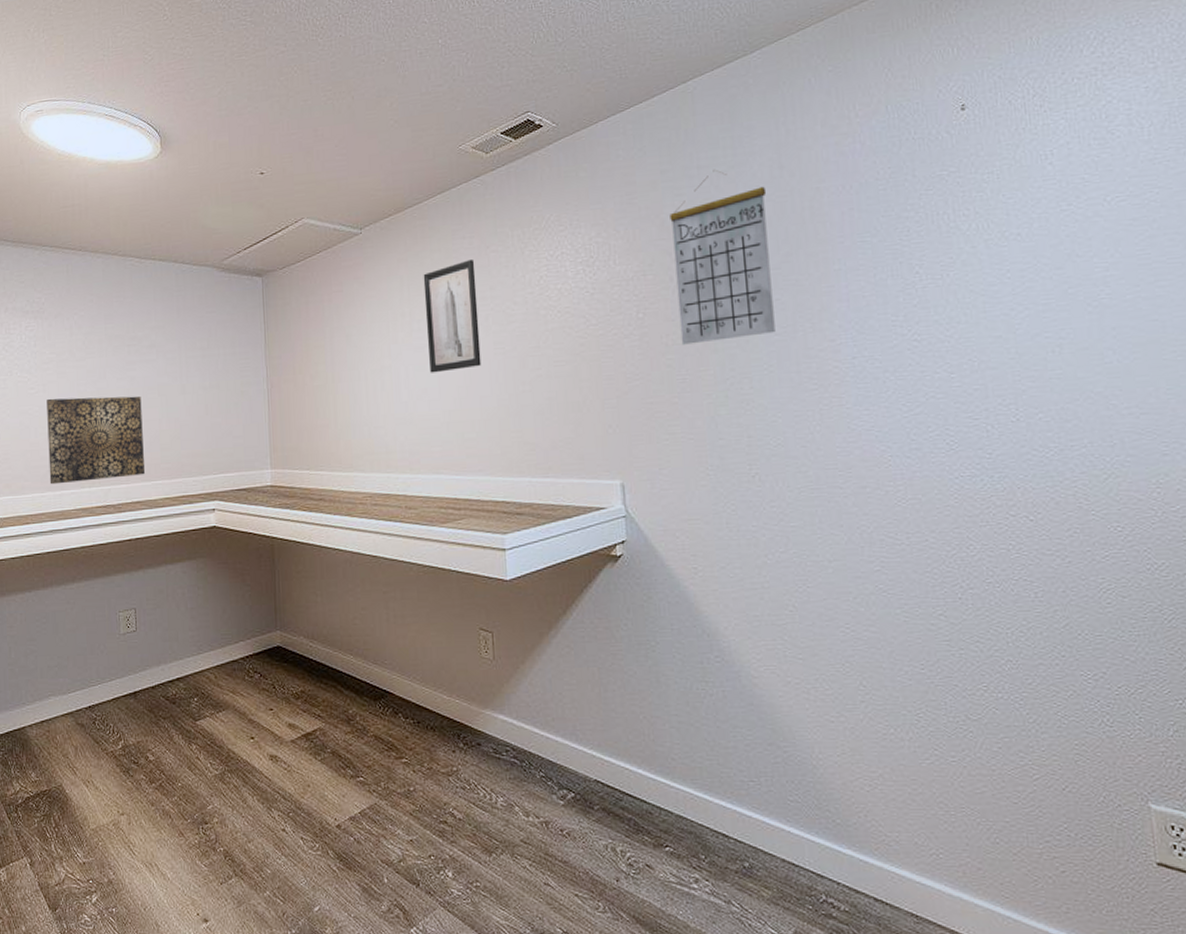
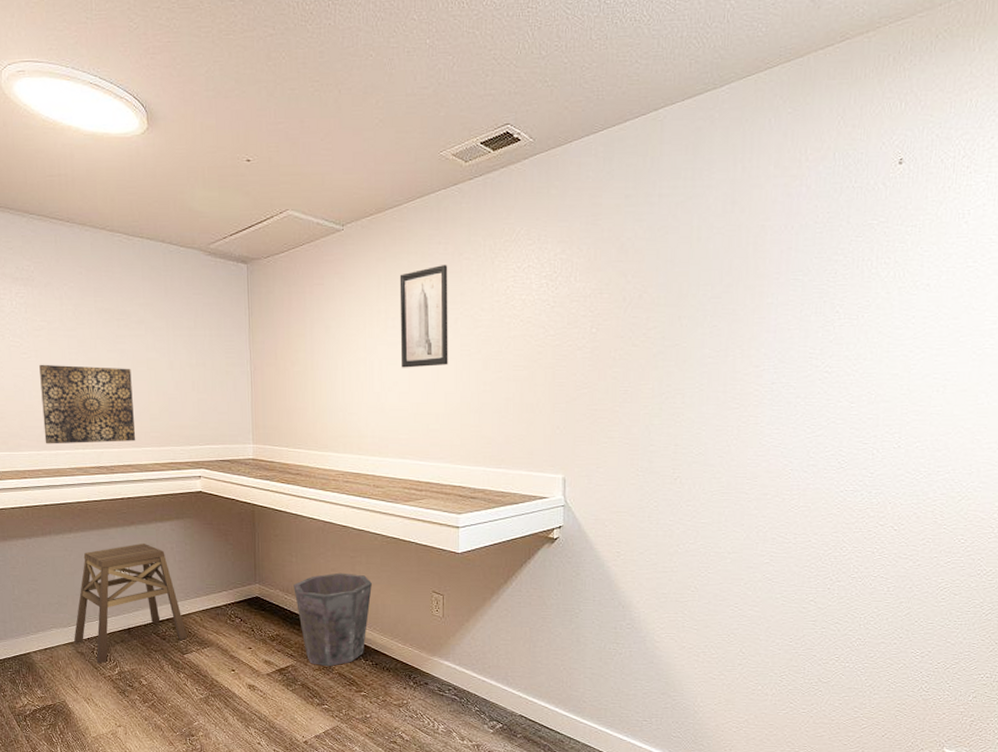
stool: none [73,589,200,737] -> present [73,542,187,664]
waste bin: none [319,611,409,729] -> present [293,572,372,667]
calendar: present [670,169,775,345] -> none [627,198,718,360]

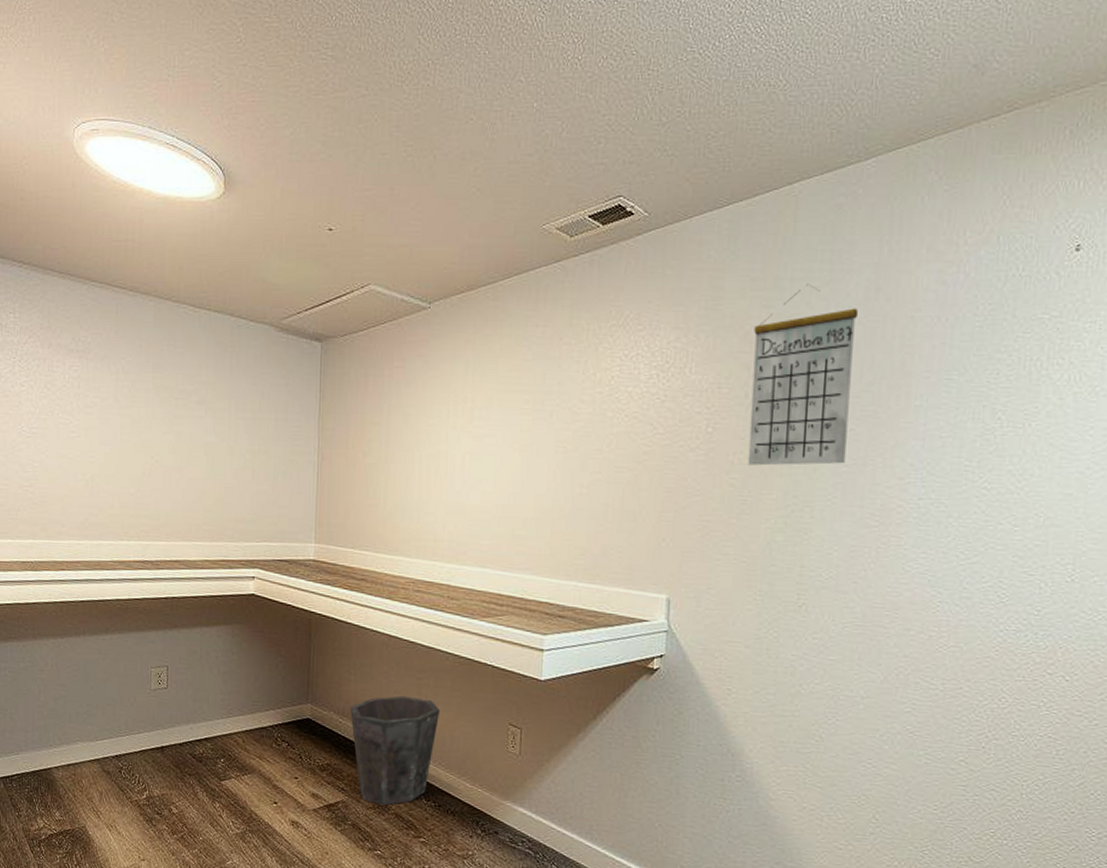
wall art: present [39,364,136,444] -> none [87,444,187,535]
stool: present [73,542,187,664] -> none [100,649,226,786]
wall art: present [399,264,448,368] -> none [487,349,546,465]
calendar: none [627,198,718,360] -> present [747,283,859,466]

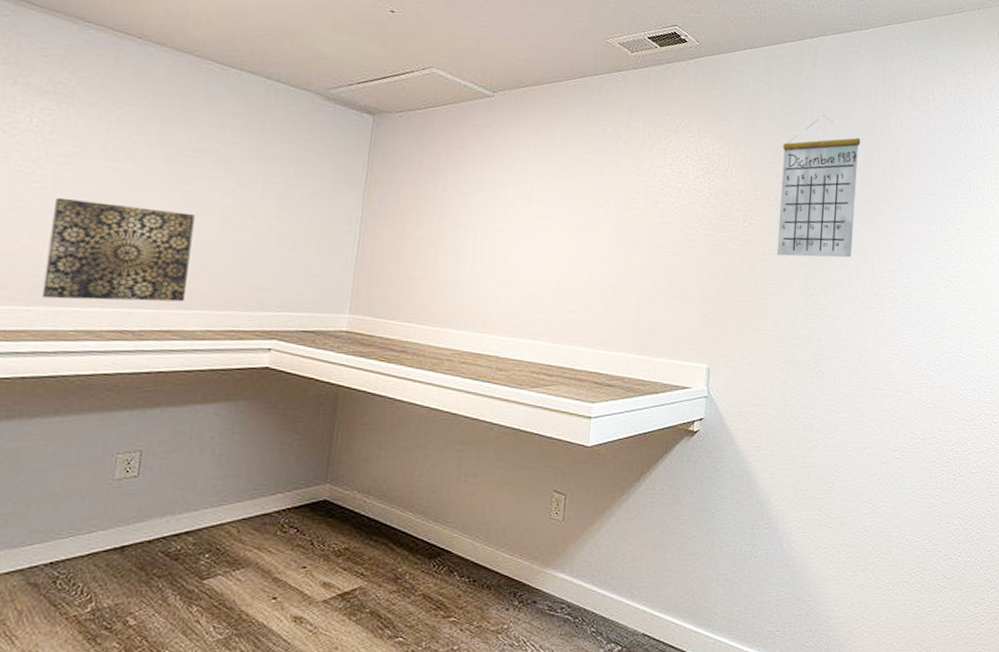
wall art: none [87,444,187,535] -> present [41,197,195,302]
waste bin: present [350,695,440,806] -> none [377,469,480,587]

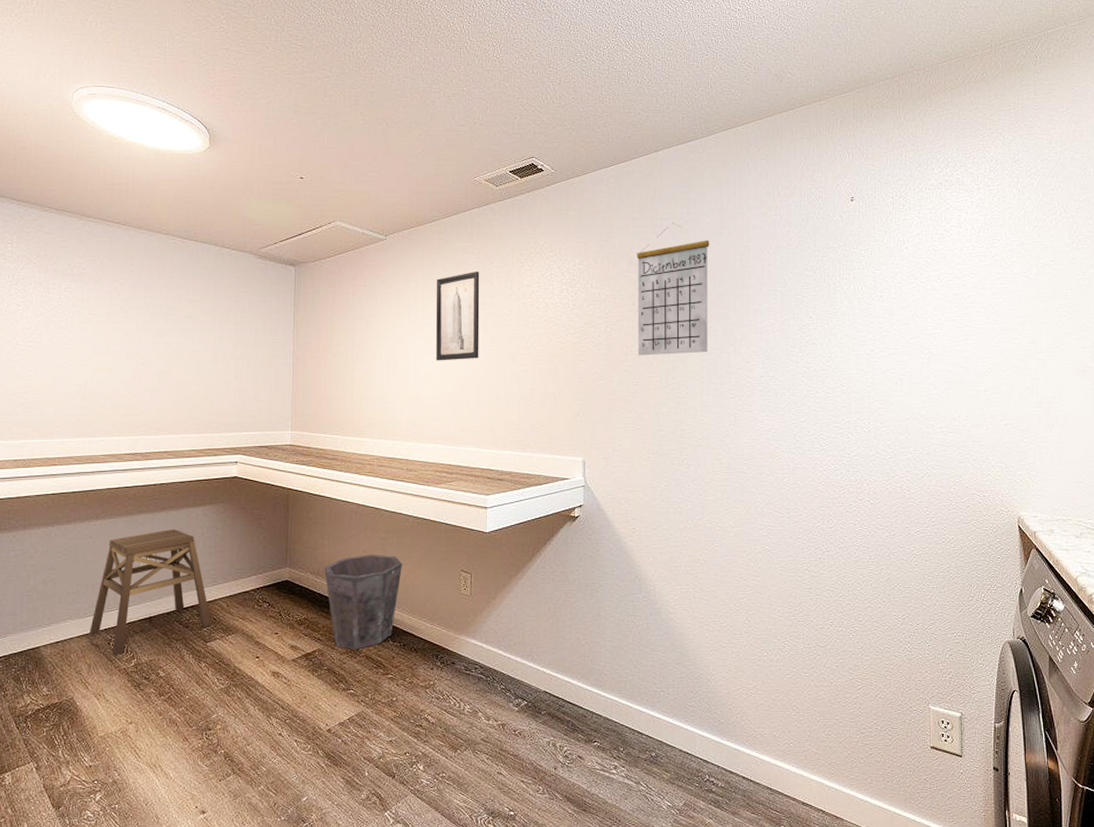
stool: none [24,430,213,599] -> present [88,528,212,656]
wall art: present [41,197,195,302] -> none [79,354,175,432]
waste bin: none [377,469,480,587] -> present [324,554,402,650]
wall art: none [543,144,605,245] -> present [435,271,480,361]

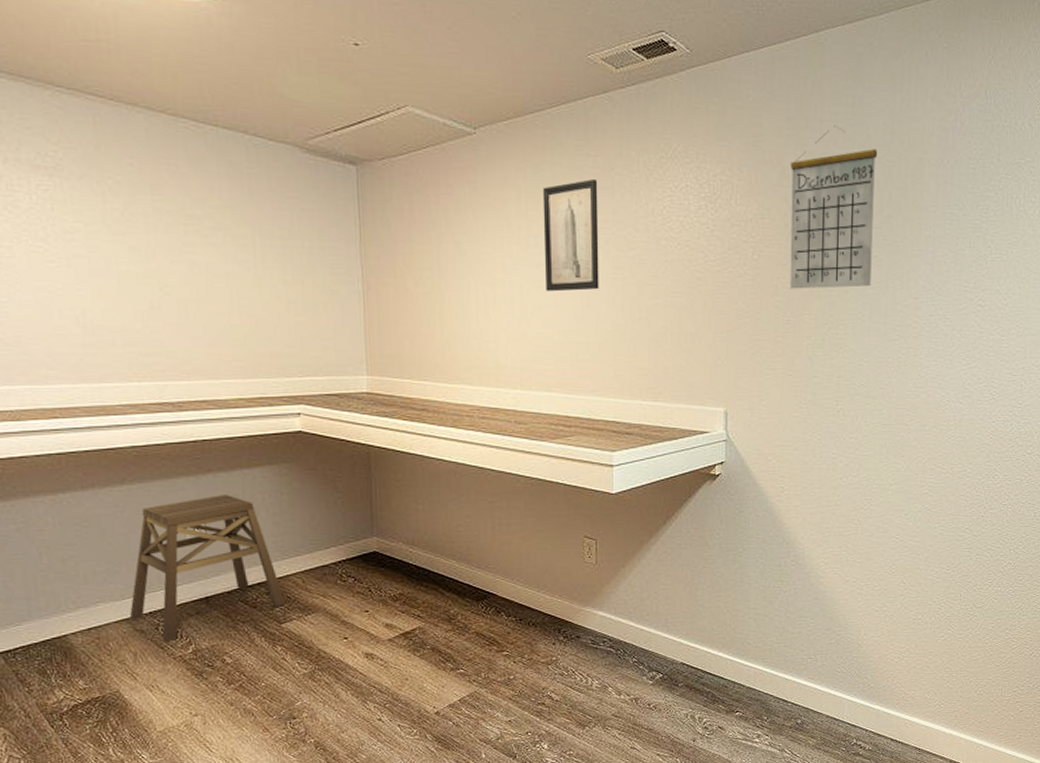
waste bin: present [324,554,402,650] -> none [420,520,514,627]

